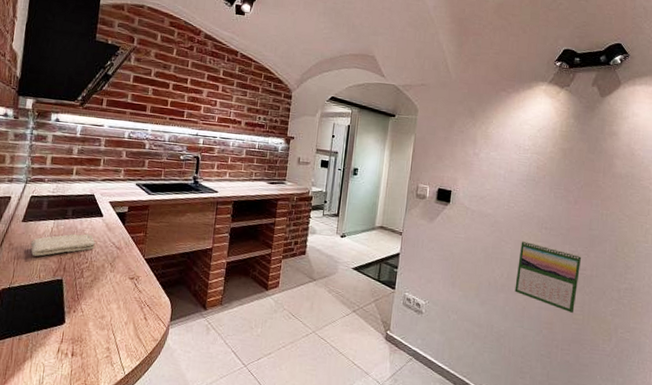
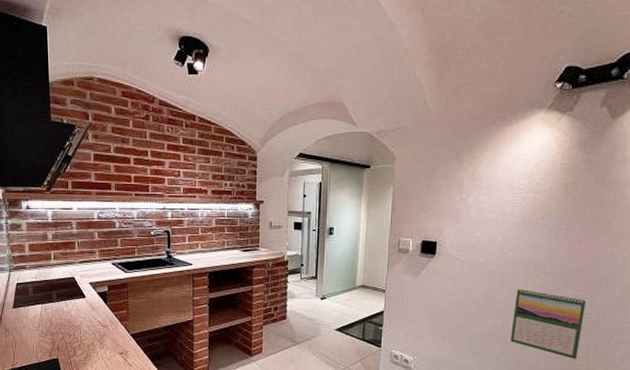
washcloth: present [30,233,96,256] -> none [24,315,83,339]

